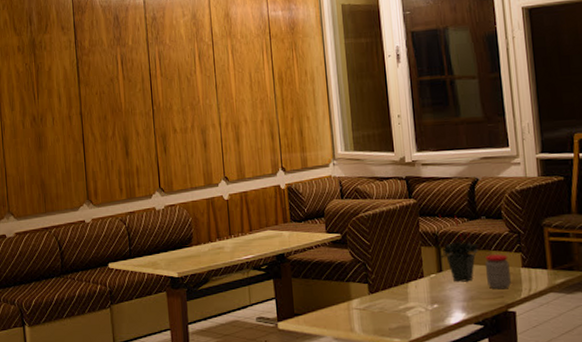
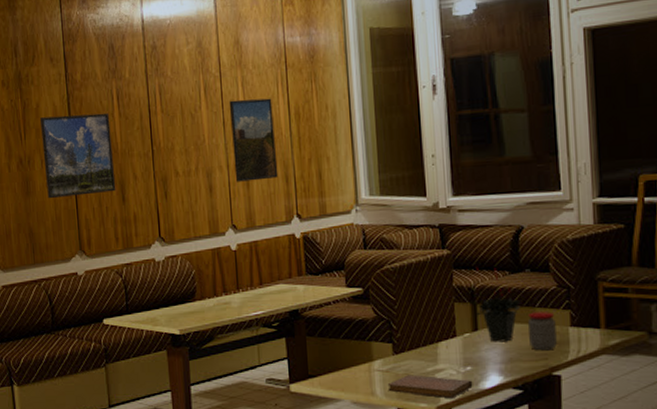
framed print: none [51,76,121,153] -> present [39,113,116,199]
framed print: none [220,64,265,139] -> present [229,98,279,182]
notebook: none [364,312,440,334] -> present [387,374,473,399]

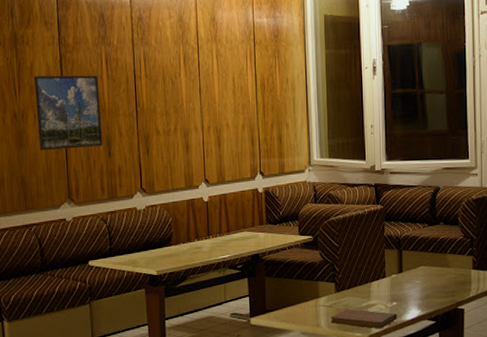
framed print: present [229,98,279,182] -> none [205,70,245,142]
potted plant: present [476,267,521,342] -> none [402,220,436,282]
jar: present [527,312,557,351] -> none [440,257,462,289]

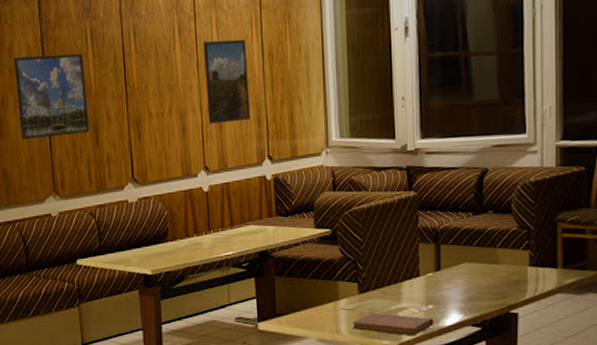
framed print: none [205,70,245,142] -> present [203,39,251,124]

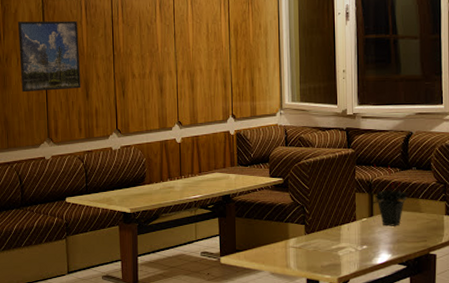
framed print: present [203,39,251,124] -> none [179,15,218,85]
notebook: present [352,313,434,336] -> none [299,251,367,272]
potted plant: none [440,209,483,282] -> present [373,164,408,226]

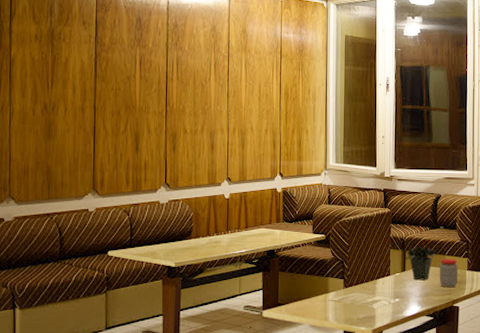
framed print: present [17,20,81,93] -> none [67,71,132,143]
jar: none [412,202,434,234] -> present [439,259,458,288]

